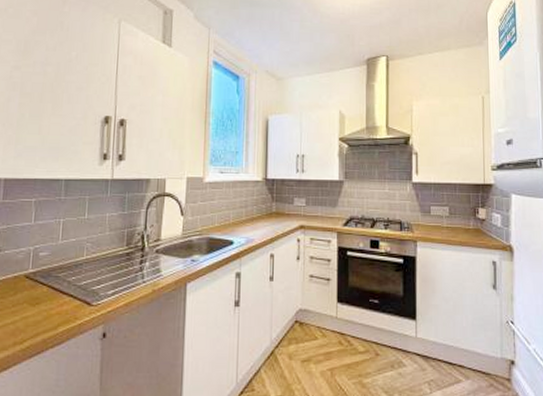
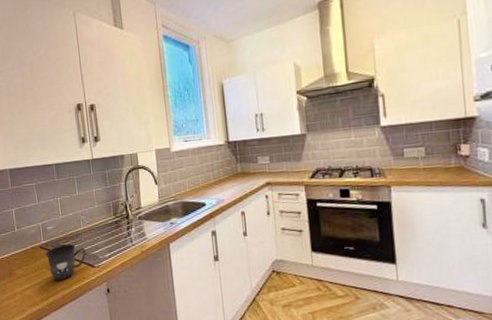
mug: none [31,276,85,319] -> present [45,244,87,280]

